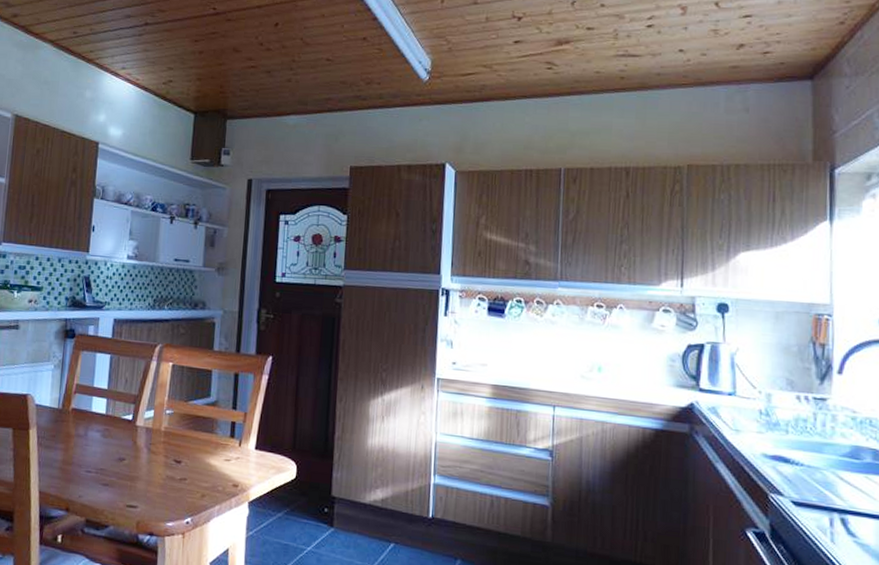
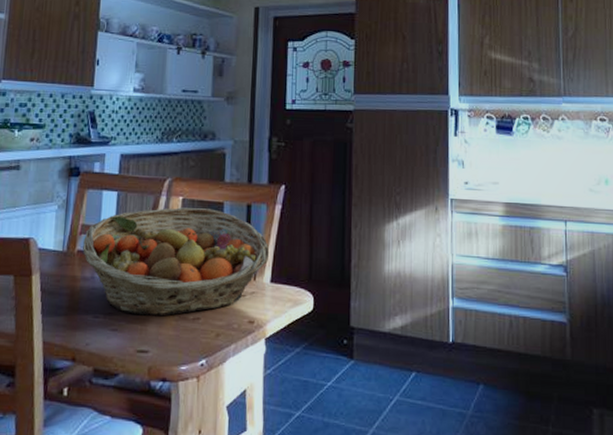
fruit basket: none [77,372,255,475] -> present [83,207,270,316]

